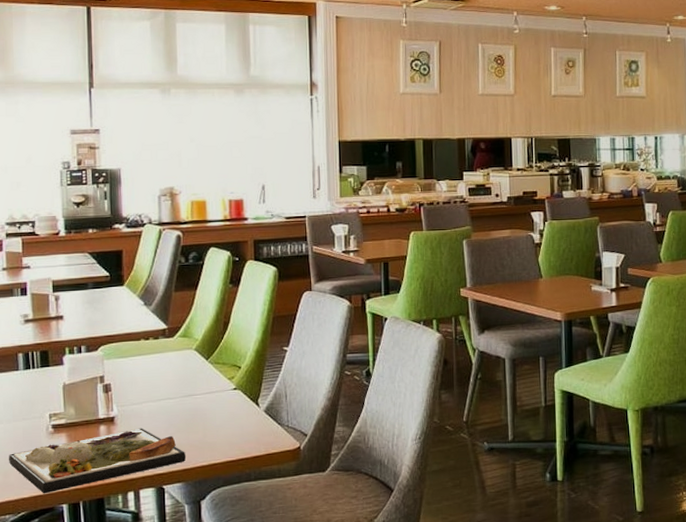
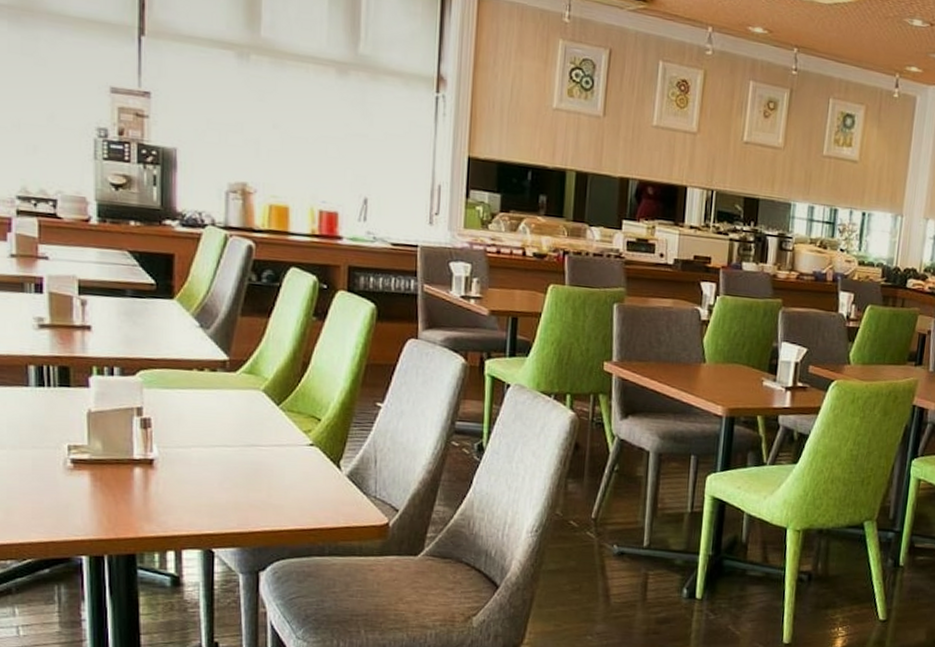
dinner plate: present [8,428,186,494] -> none [11,476,244,541]

